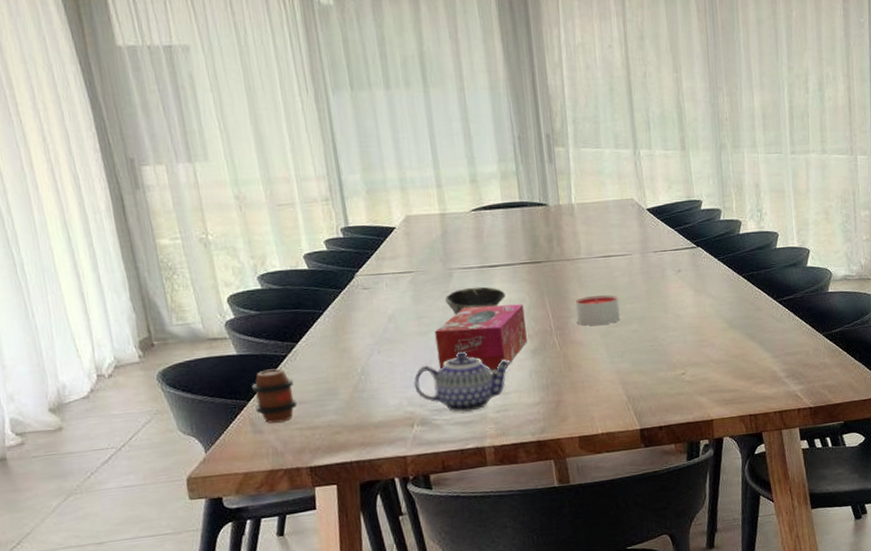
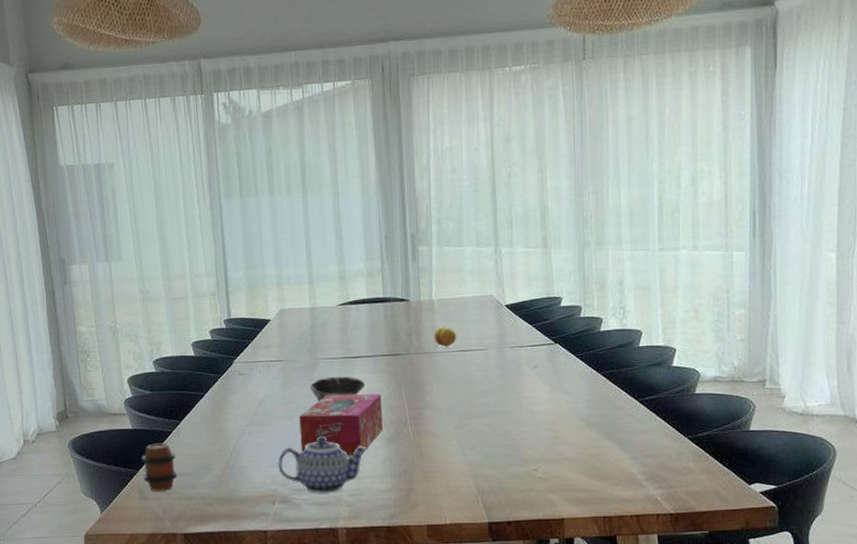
candle: present [574,295,620,326] -> none [430,388,474,417]
fruit: none [575,232,600,254] -> present [433,327,457,348]

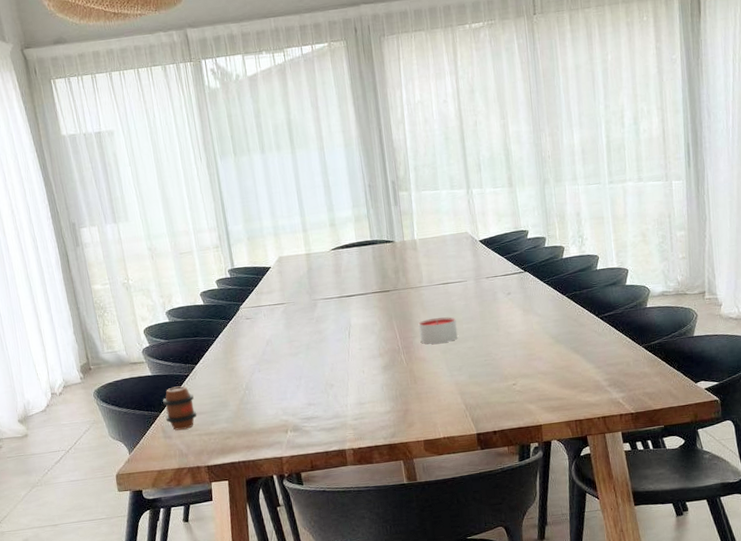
teapot: present [278,436,368,493] -> none [287,368,367,420]
tissue box: present [299,393,383,455] -> none [303,327,379,385]
bowl: present [309,376,365,402] -> none [310,313,360,339]
candle: none [430,388,474,417] -> present [418,317,458,344]
fruit: present [433,327,457,348] -> none [418,263,439,282]

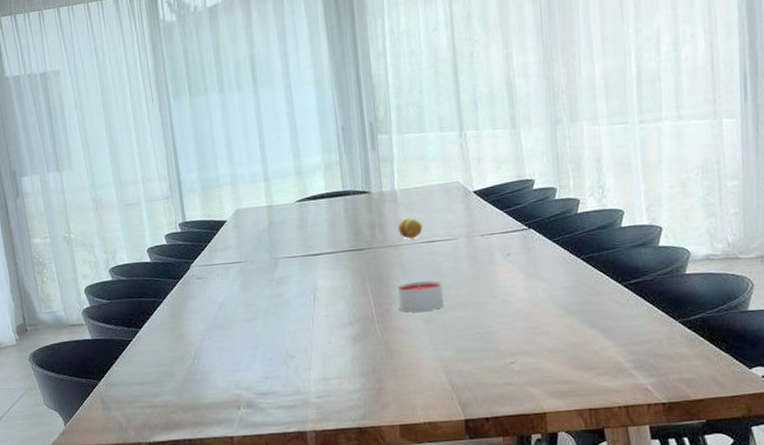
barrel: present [163,385,197,430] -> none [103,351,140,401]
fruit: none [418,263,439,282] -> present [398,218,423,240]

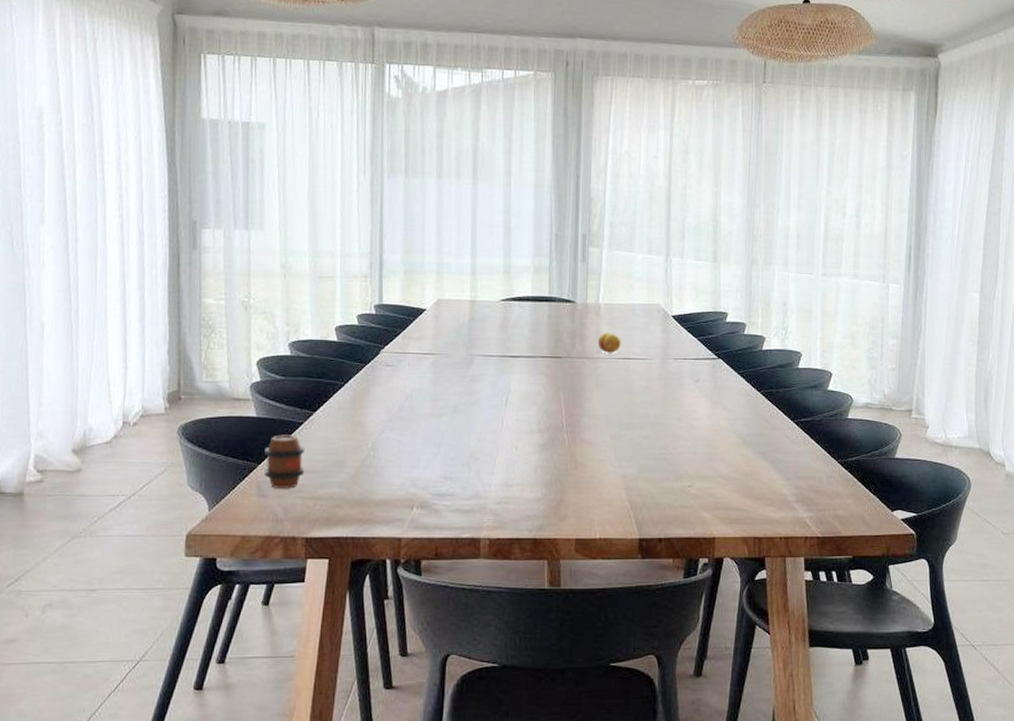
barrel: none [103,351,140,401] -> present [264,435,305,489]
candle: present [396,281,444,312] -> none [589,397,633,426]

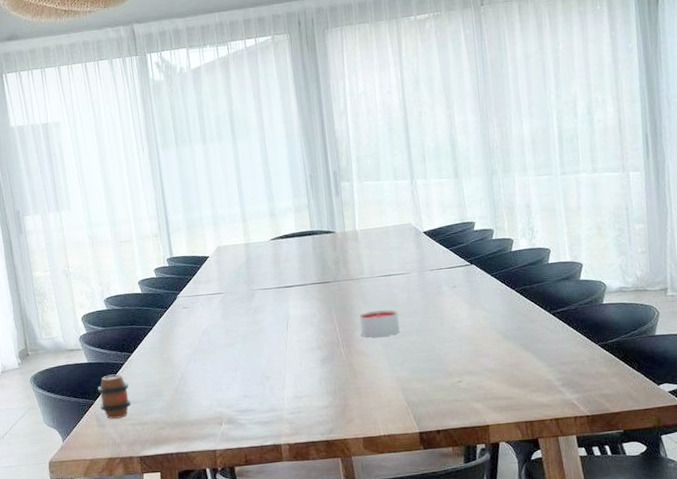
candle: none [589,397,633,426] -> present [359,310,400,338]
fruit: present [597,332,621,354] -> none [359,255,381,274]

